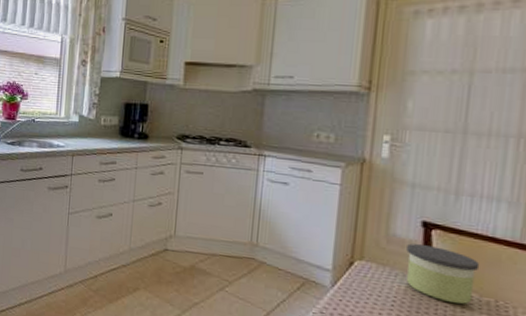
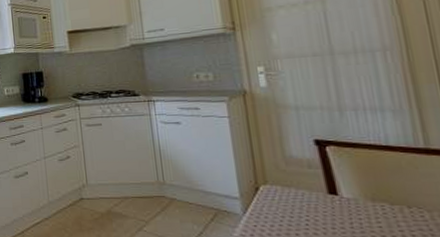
candle: present [406,243,480,304] -> none [306,162,385,216]

